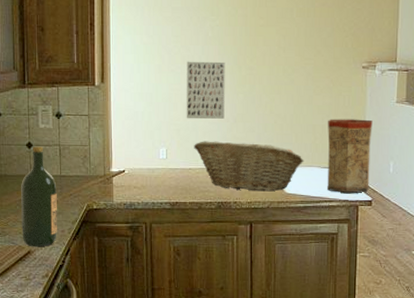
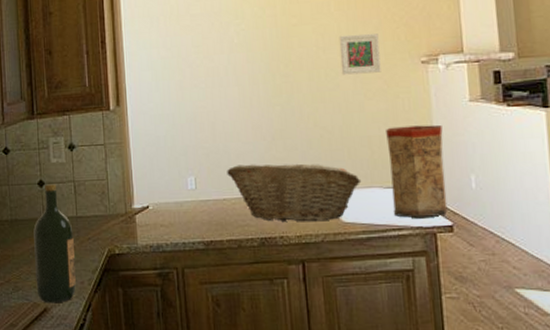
wall art: present [186,61,225,119] -> none [211,70,260,141]
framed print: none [297,38,330,73] -> present [339,34,381,75]

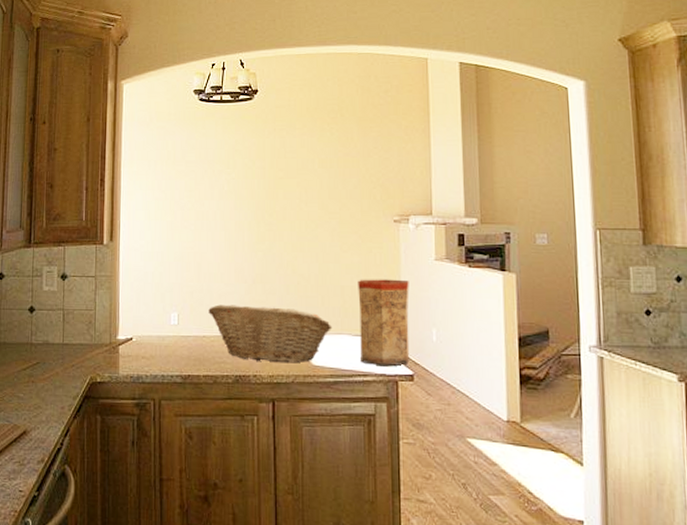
wine bottle: present [33,184,76,303] -> none [18,311,58,427]
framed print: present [339,34,381,75] -> none [320,191,357,228]

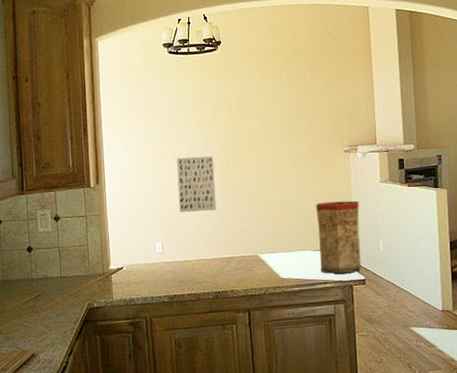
wall art: none [200,217,242,281] -> present [176,155,216,213]
fruit basket: present [208,304,333,363] -> none [188,231,296,279]

